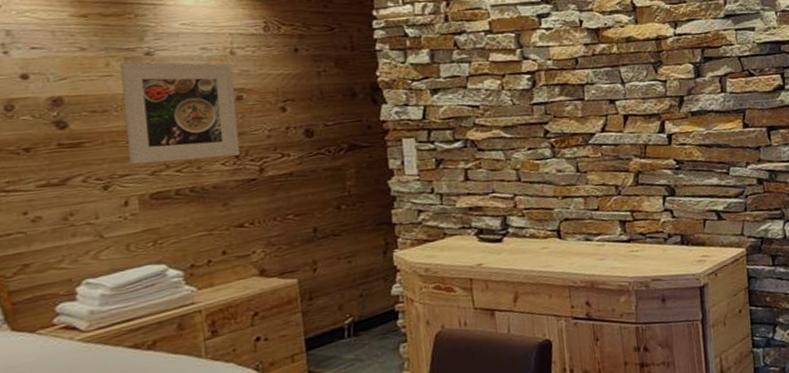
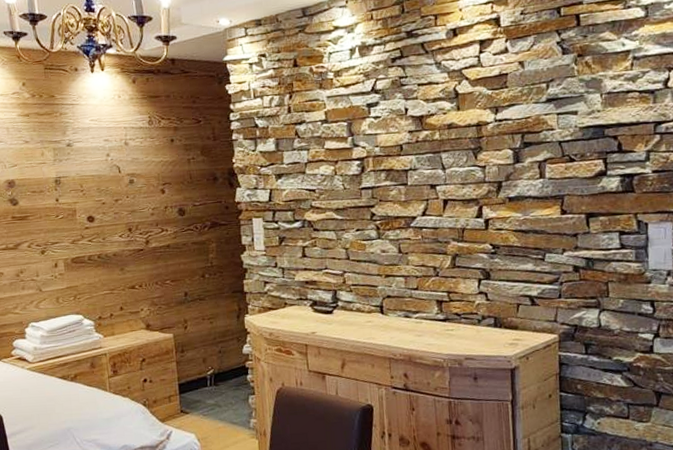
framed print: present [120,62,240,164] -> none [50,152,132,234]

